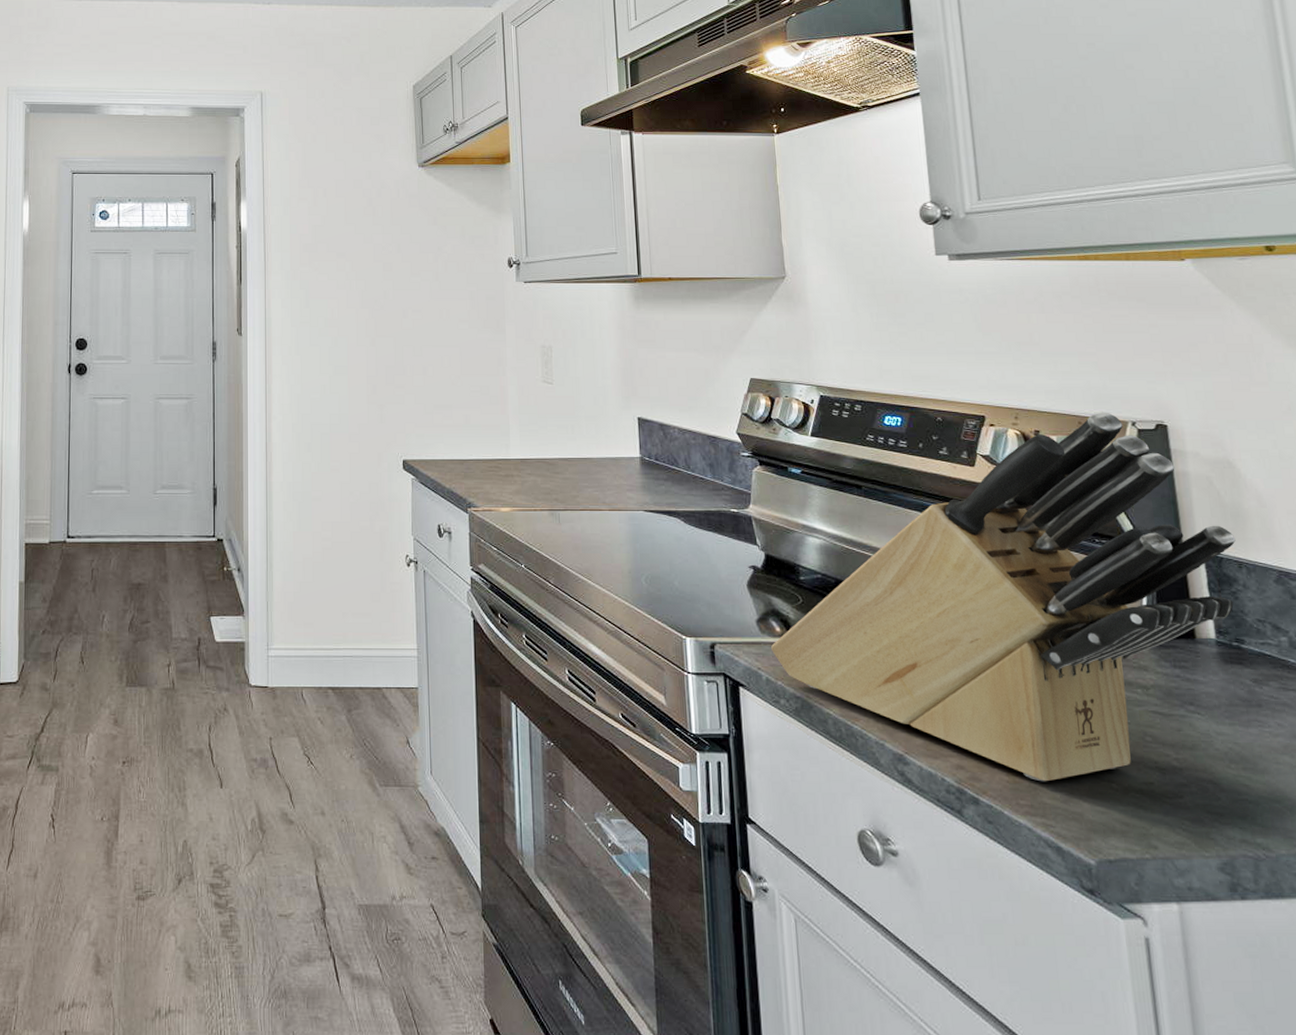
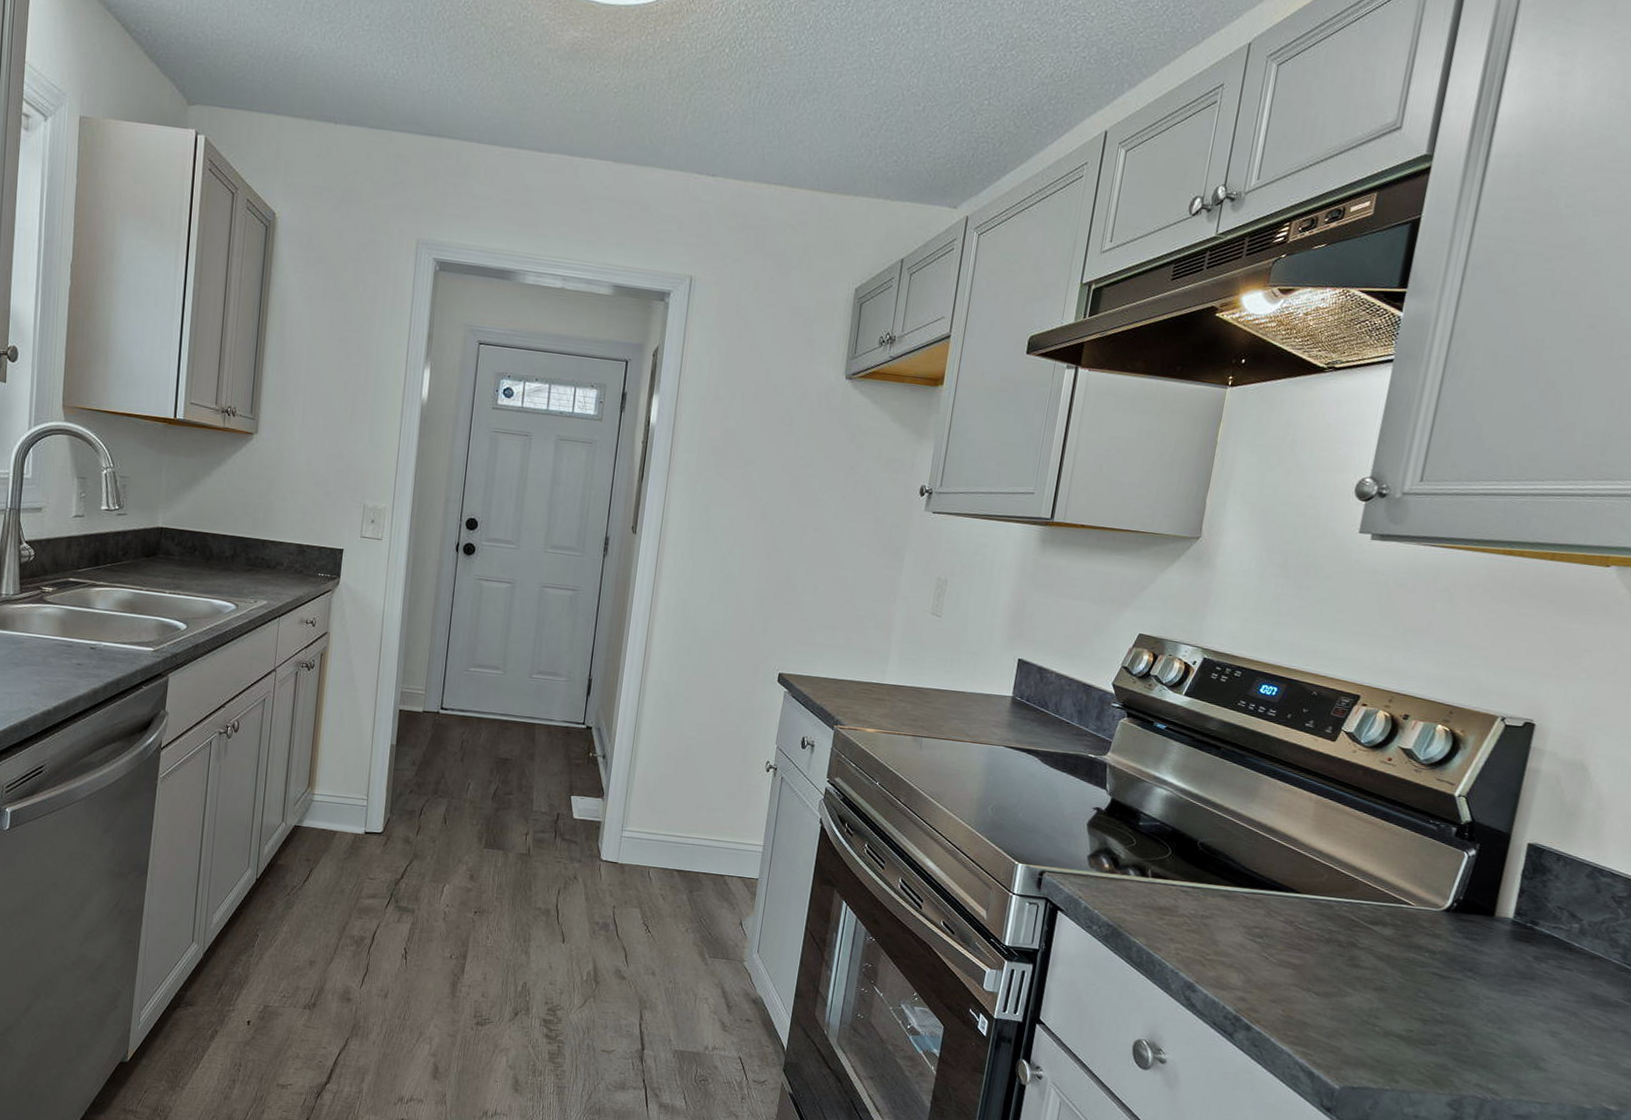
knife block: present [770,412,1236,782] -> none [1095,704,1564,1020]

